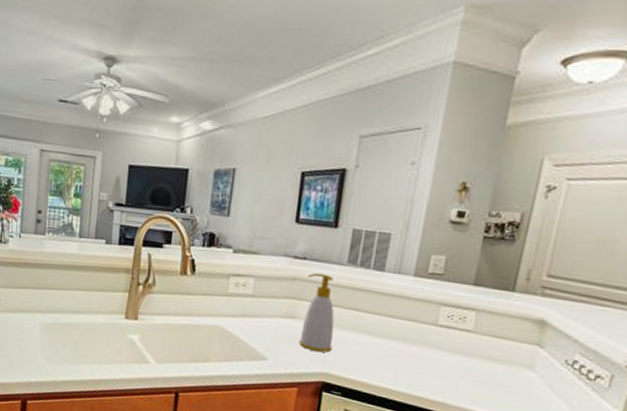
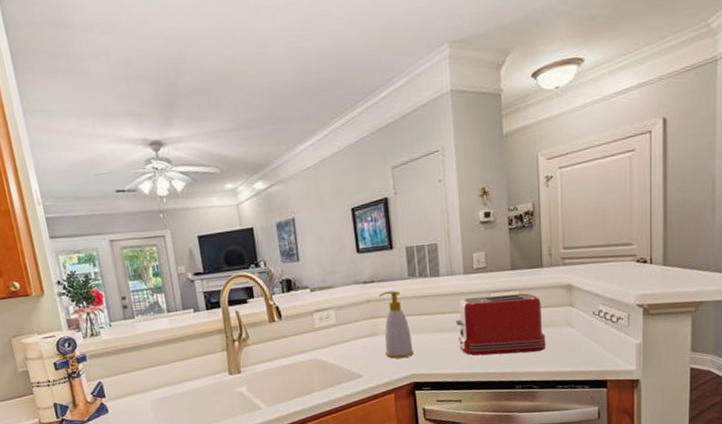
toaster: none [387,304,502,388] -> present [455,293,546,356]

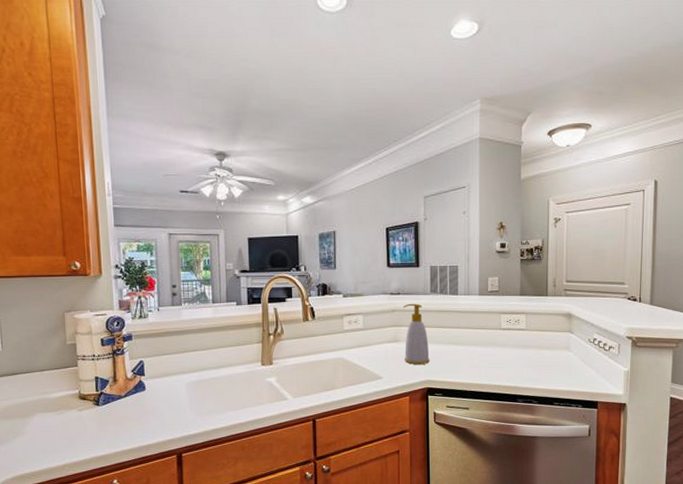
toaster: present [455,293,546,356] -> none [468,316,547,370]

